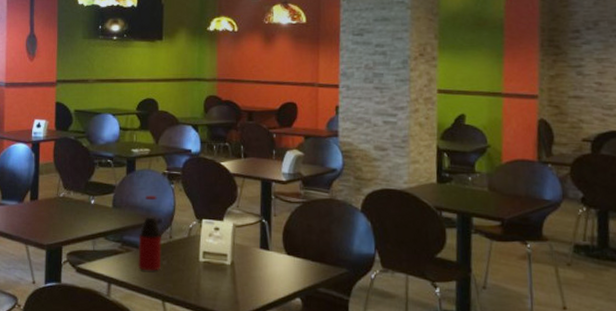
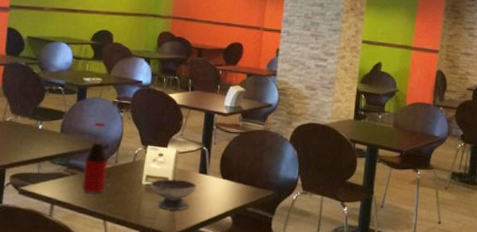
bowl: none [207,255,259,290] -> present [149,179,197,210]

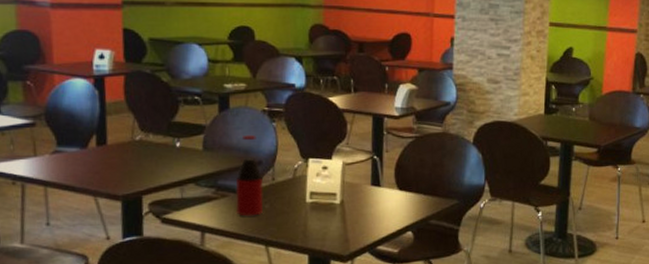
bowl: present [149,179,197,210] -> none [315,194,370,229]

